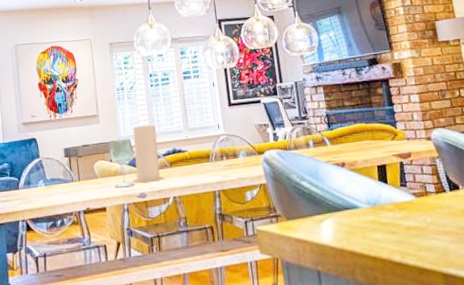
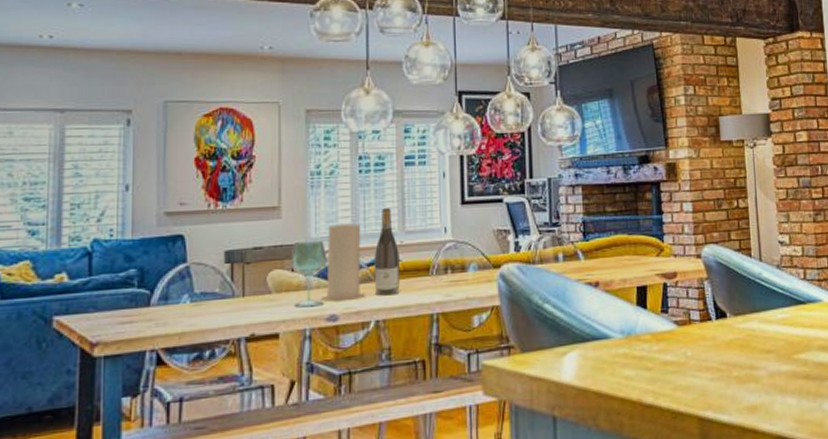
wine bottle: none [167,112,189,178] -> present [374,208,400,296]

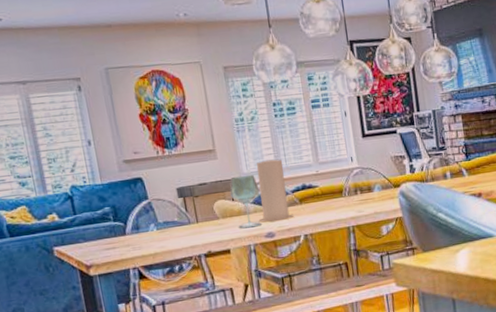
wine bottle: present [374,208,400,296] -> none [296,144,321,216]

